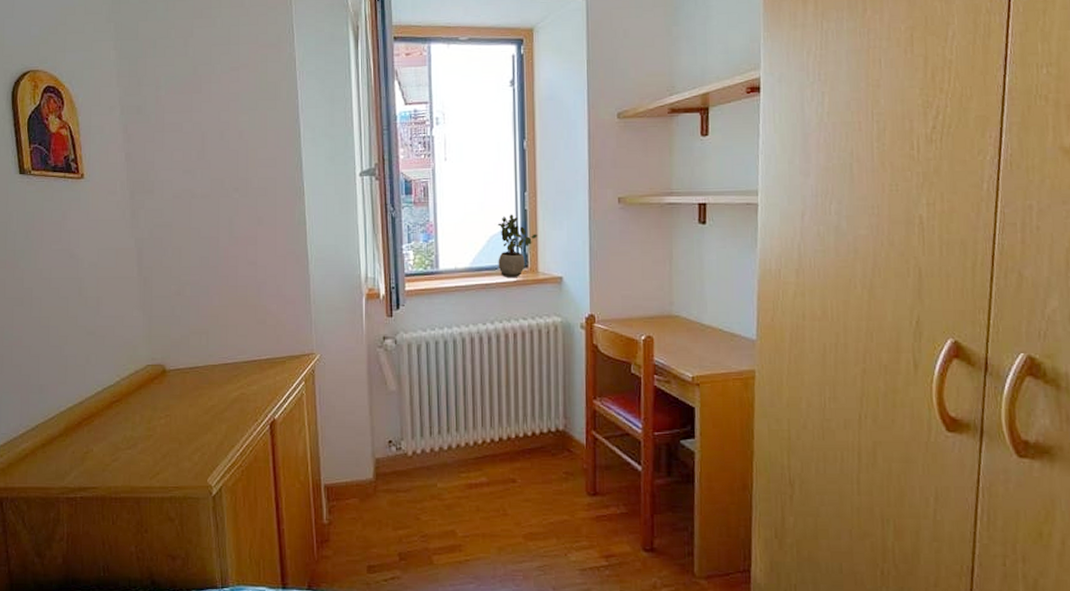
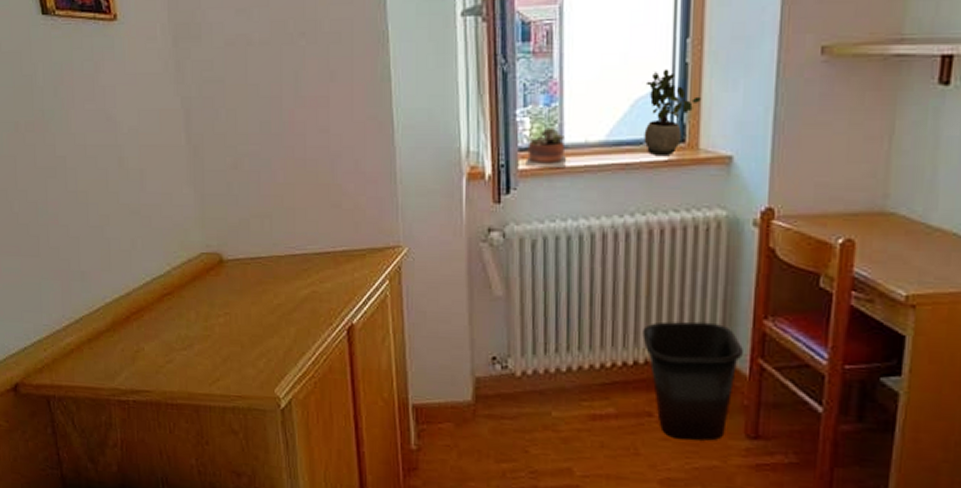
succulent plant: none [411,258,441,288] -> present [525,127,566,168]
waste bin: none [505,404,580,500] -> present [643,321,743,441]

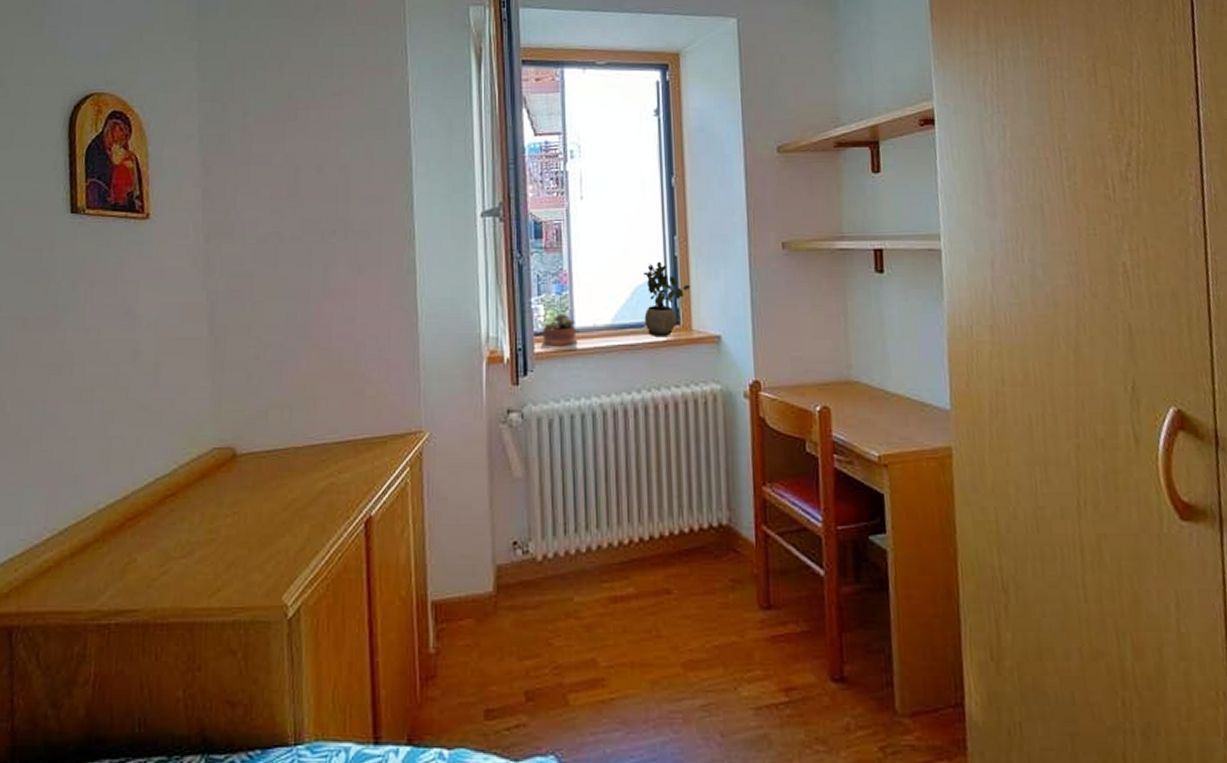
waste bin: present [643,321,743,441] -> none [656,492,748,617]

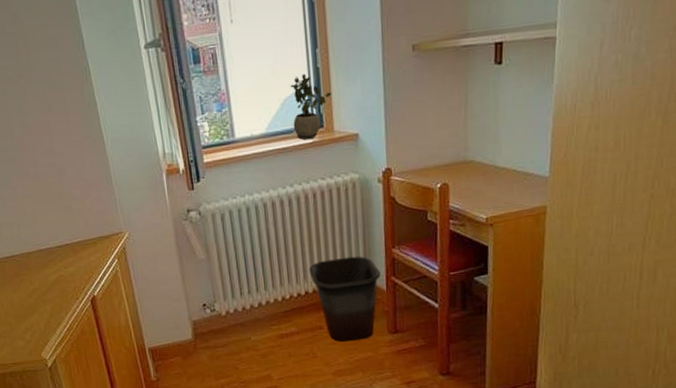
succulent plant: present [541,313,577,350] -> none [208,127,239,160]
waste bin: none [656,492,748,617] -> present [309,256,380,342]

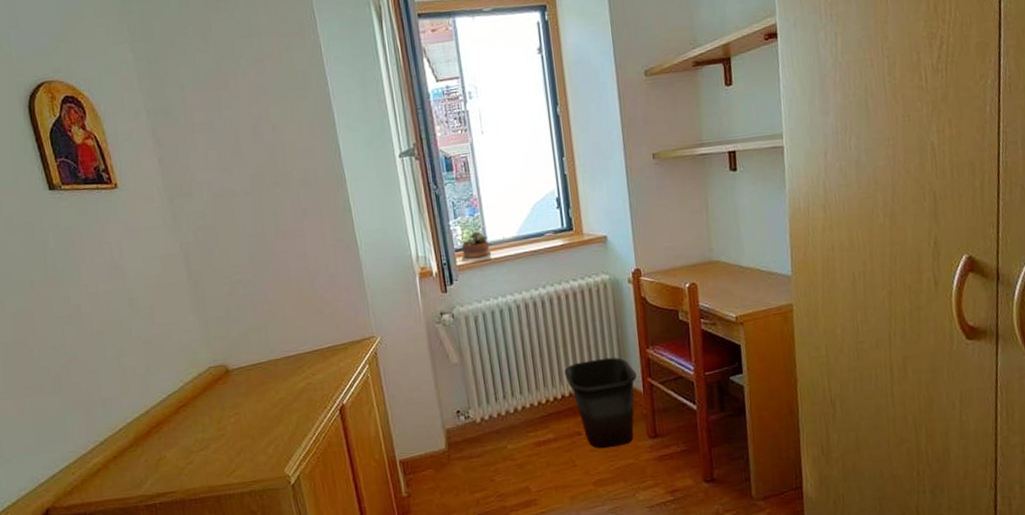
succulent plant: none [208,127,239,160] -> present [461,231,491,263]
potted plant: present [290,73,332,140] -> none [539,180,580,242]

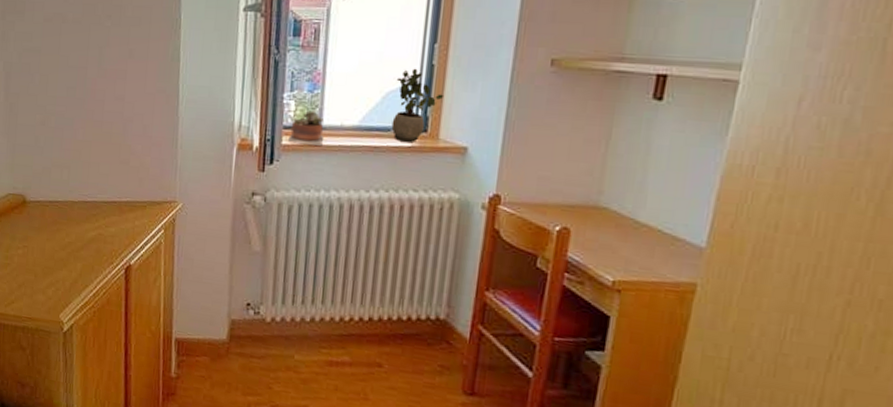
potted plant: none [539,180,580,242] -> present [391,68,445,142]
waste bin: present [564,357,637,449] -> none [378,285,465,393]

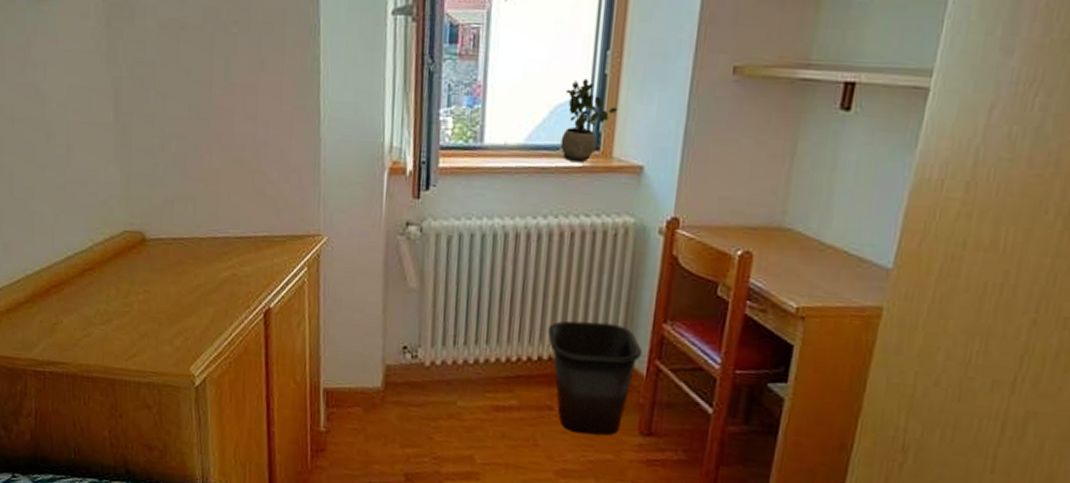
succulent plant: present [288,110,324,146] -> none [446,128,486,168]
waste bin: none [378,285,465,393] -> present [548,320,642,436]

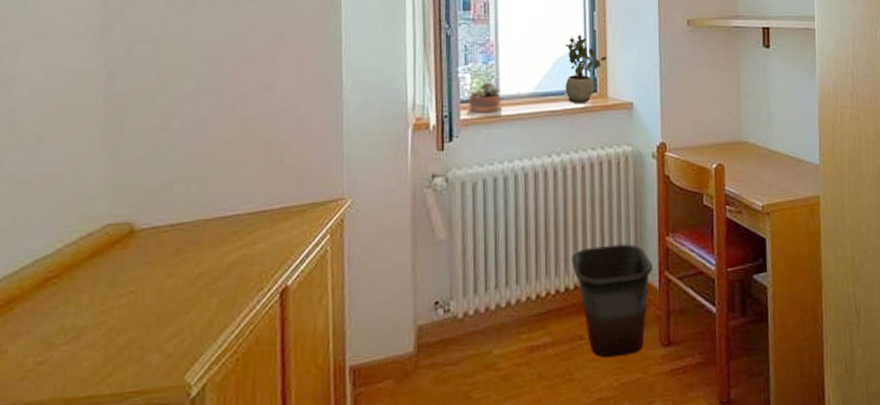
succulent plant: none [446,128,486,168] -> present [467,82,502,117]

